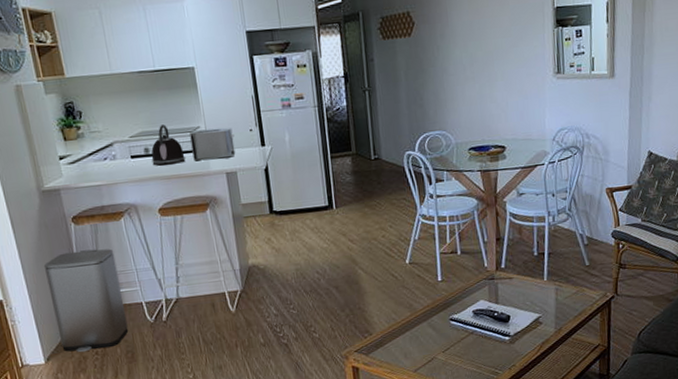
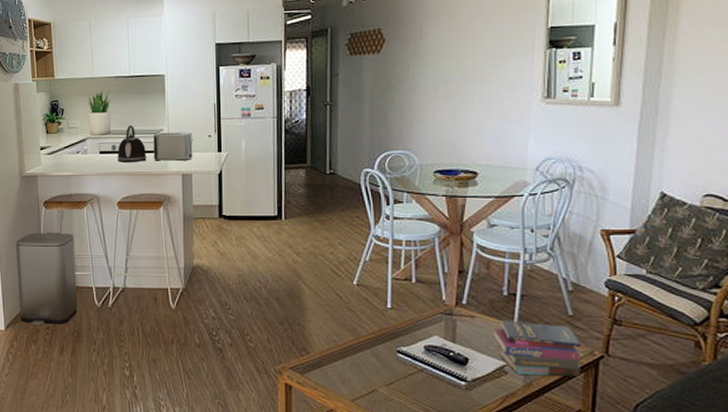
planter: none [108,86,142,139] -> present [88,89,112,136]
books: none [528,275,598,323] -> present [493,319,581,377]

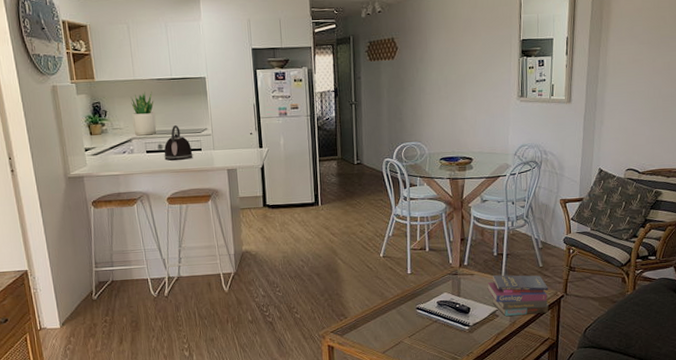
pedal bin: present [15,232,78,326] -> none [65,230,135,320]
toaster: present [153,131,194,162] -> none [198,130,237,158]

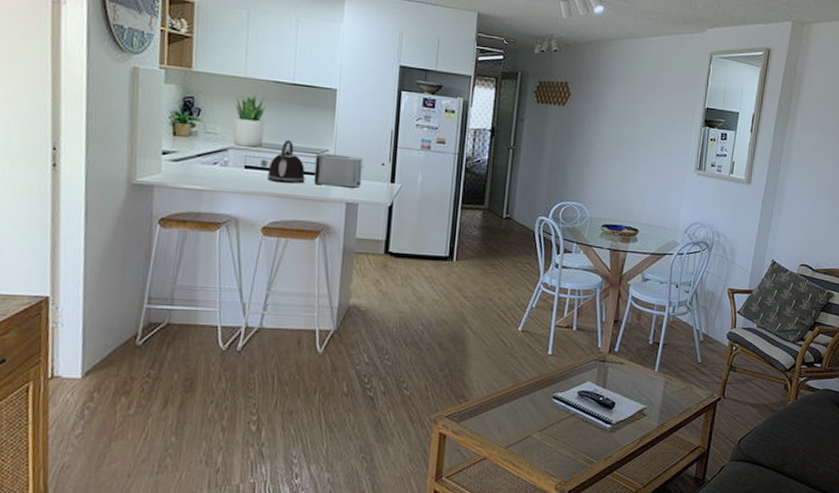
toaster: none [198,130,237,158] -> present [314,153,364,189]
books: present [487,274,549,316] -> none [637,366,705,416]

